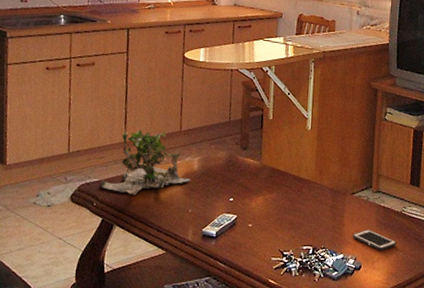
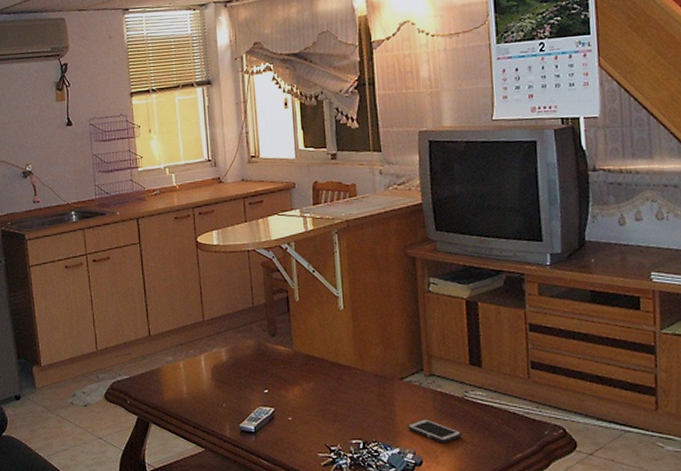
plant: present [98,129,190,195] -> none [129,323,220,391]

